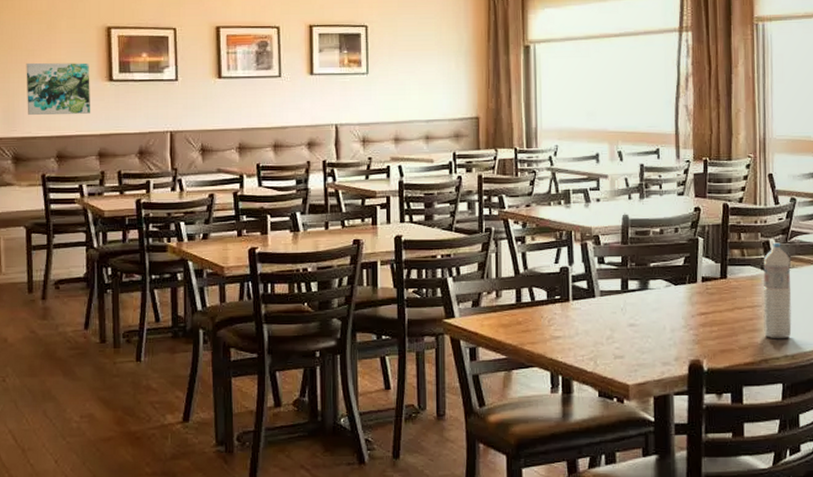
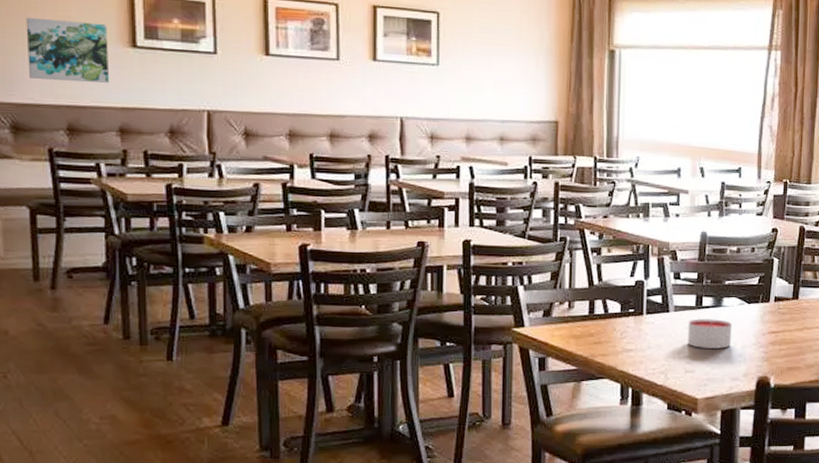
candle: none [615,302,660,333] -> present [688,319,733,349]

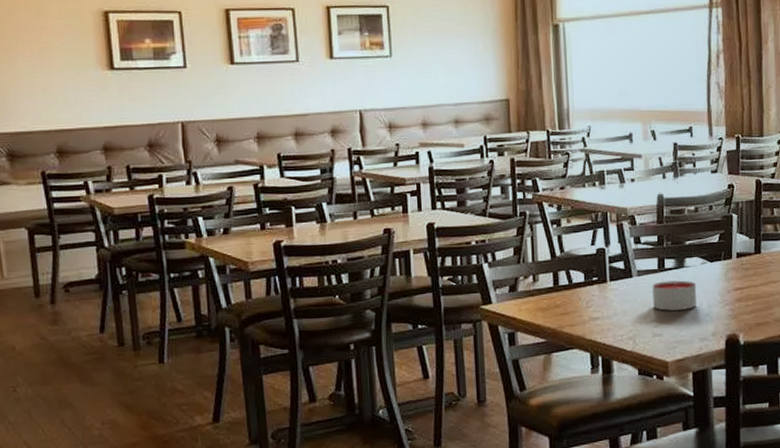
wall art: present [26,17,110,83] -> none [15,50,92,108]

